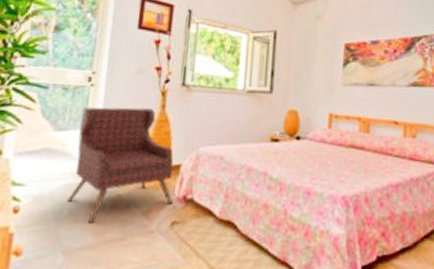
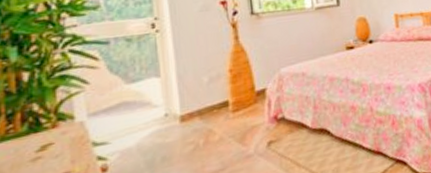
armchair: present [67,107,173,223] -> none [153,42,265,163]

